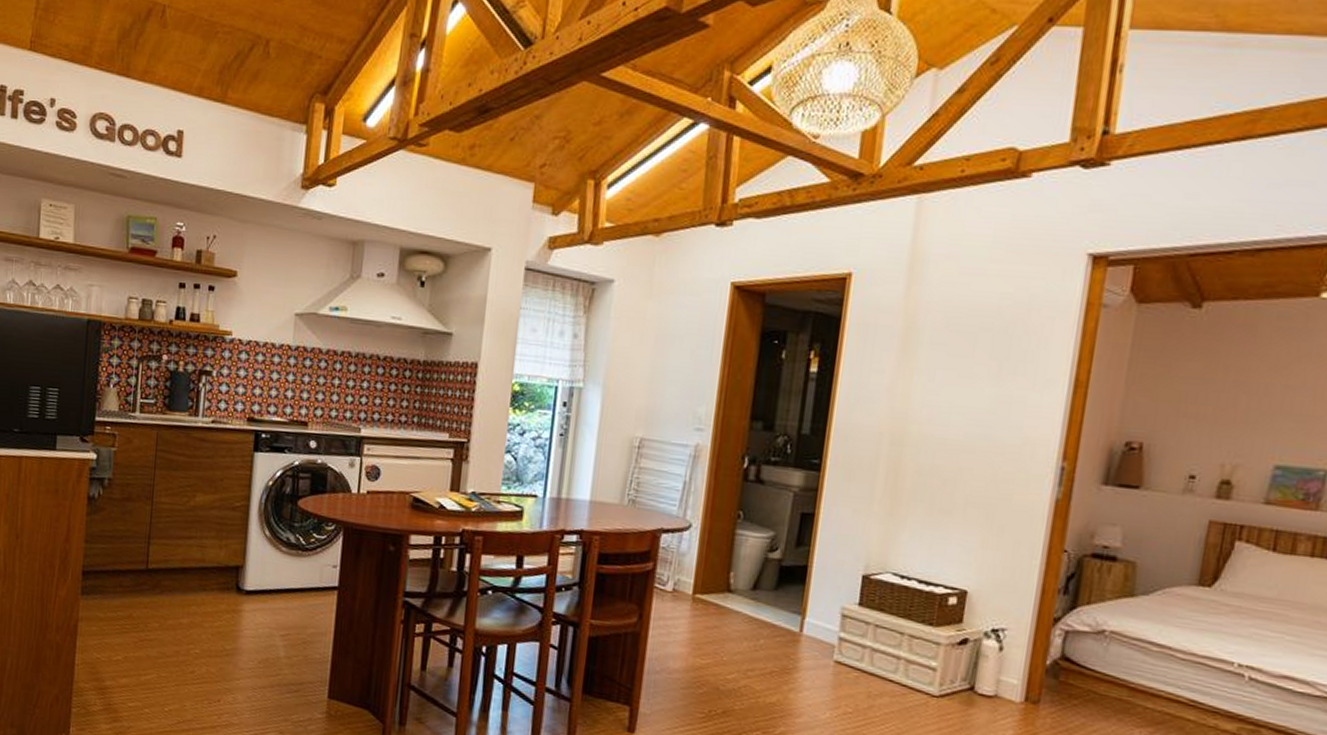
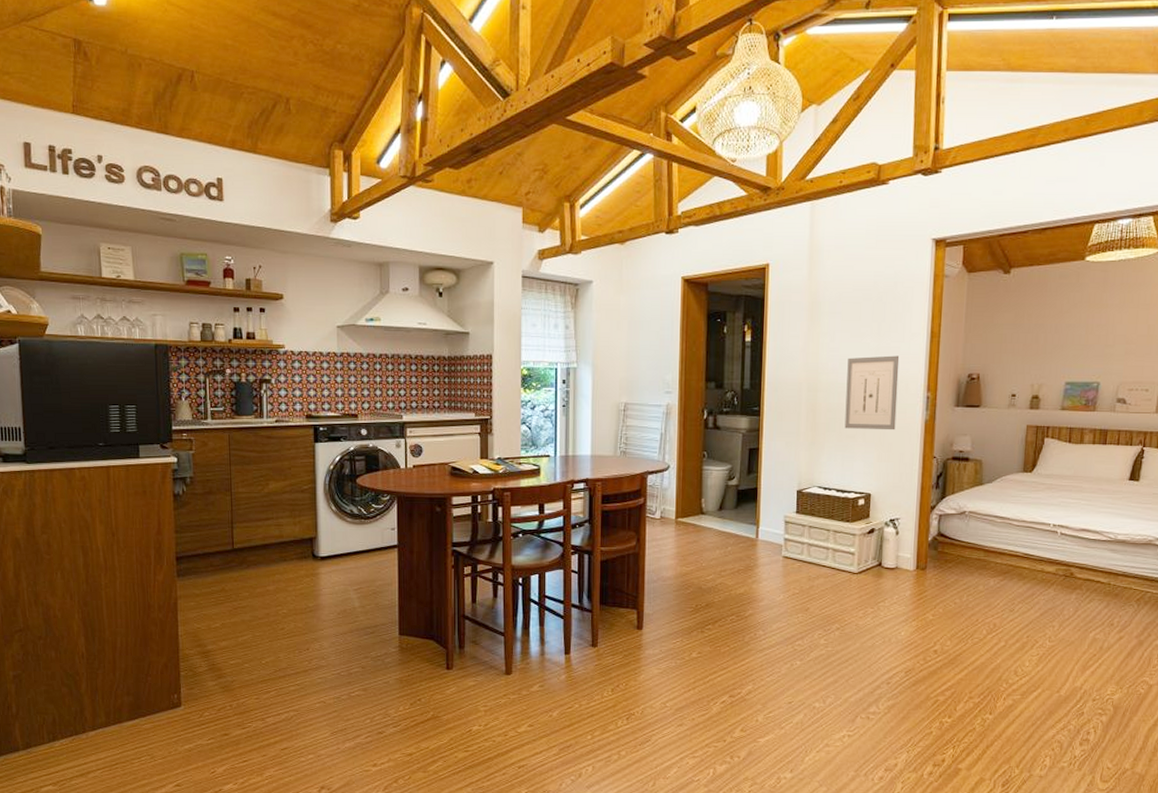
wall art: none [937,405,1026,509] -> present [844,355,900,430]

